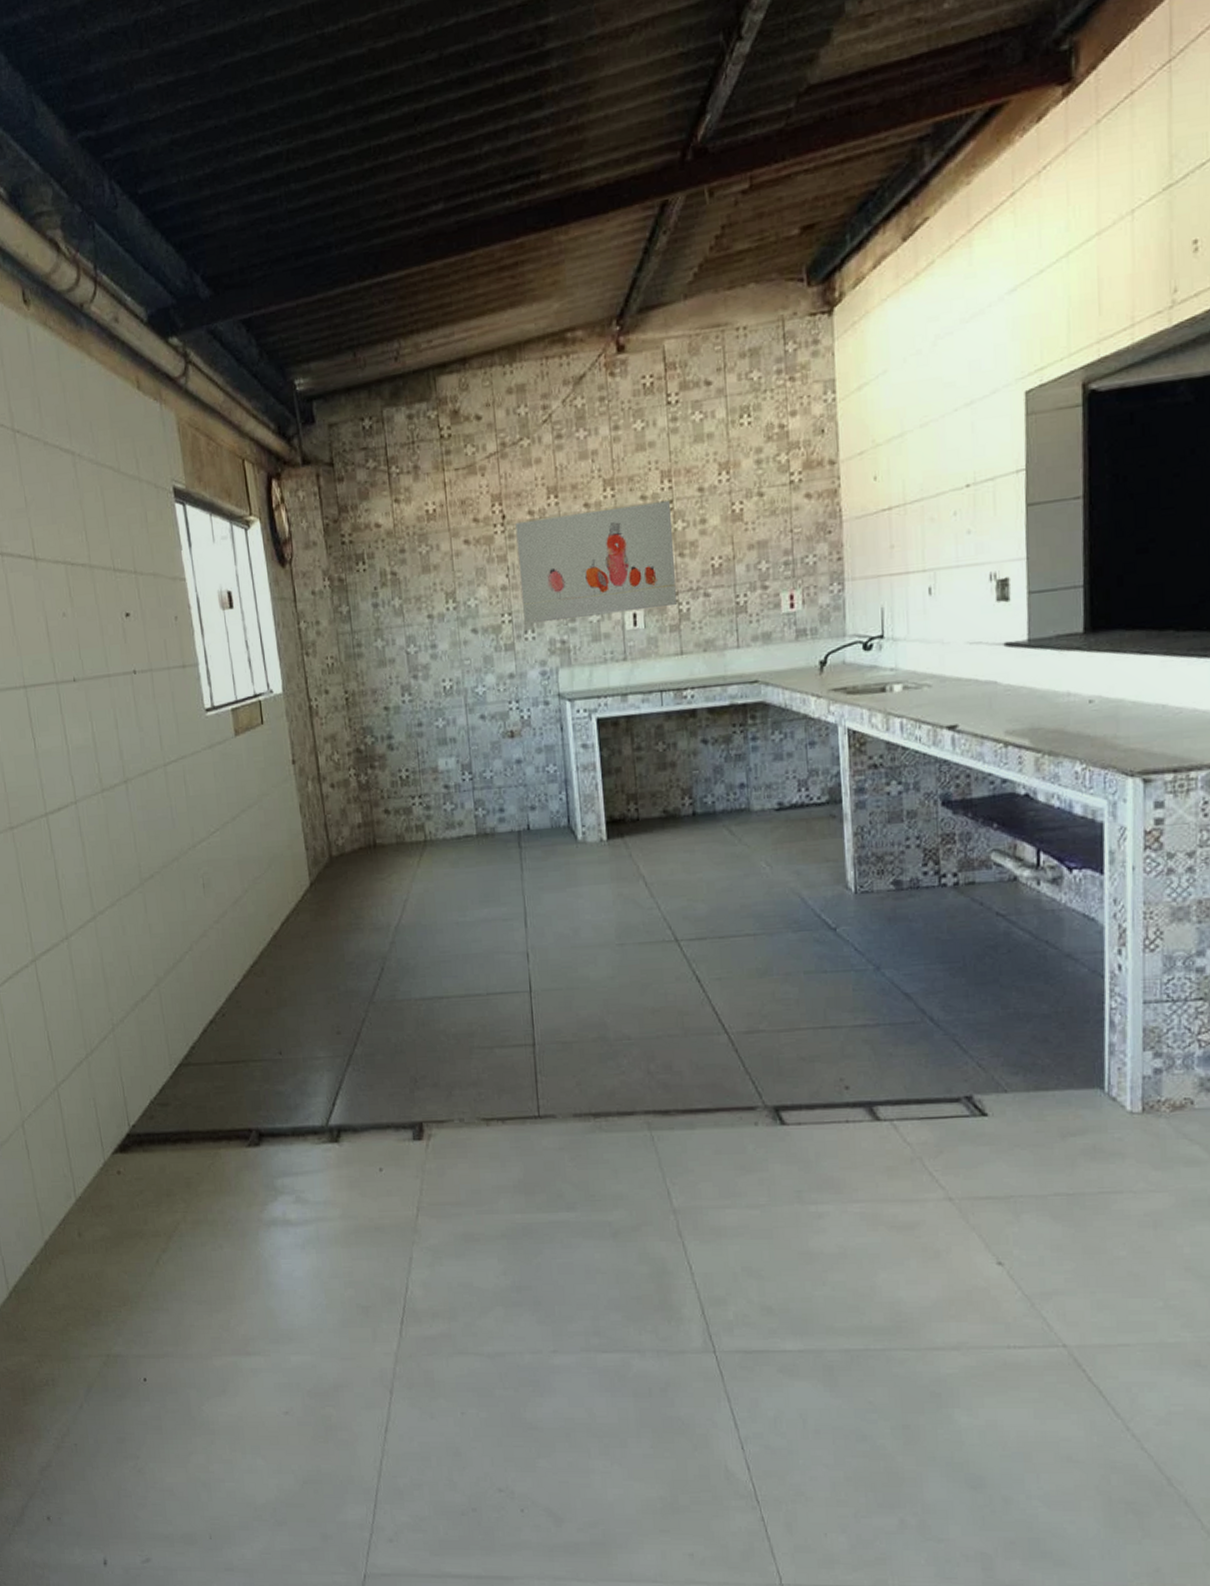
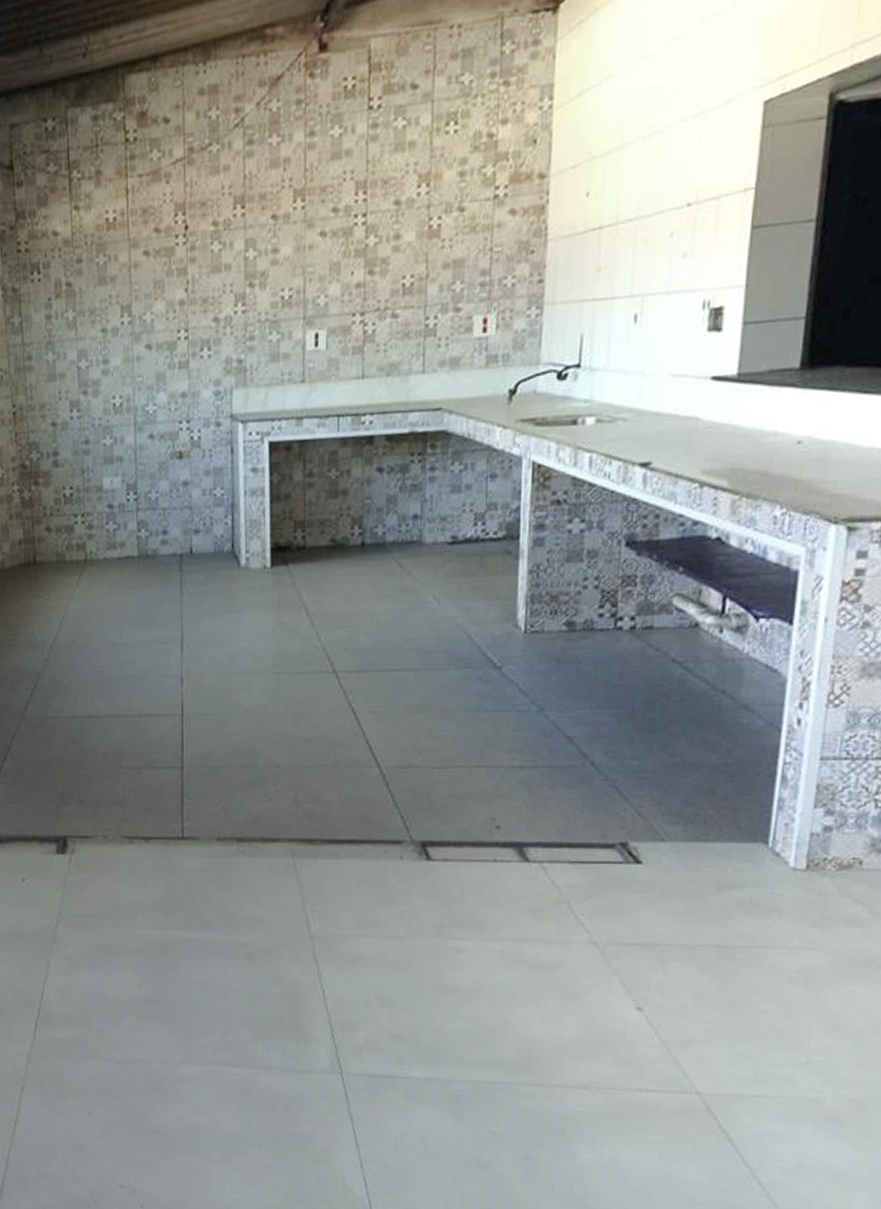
wall art: present [515,500,677,625] -> none [198,214,364,342]

